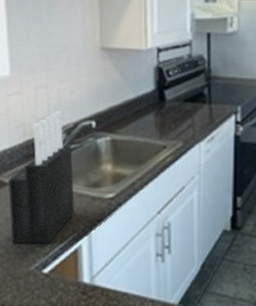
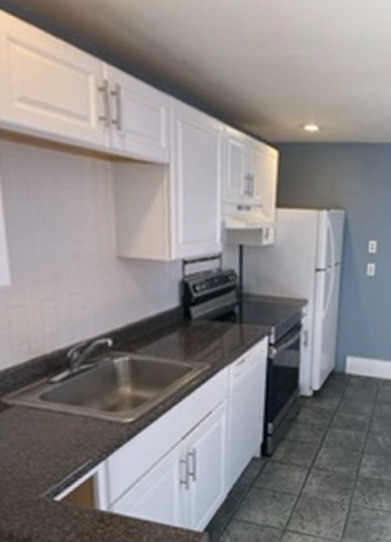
knife block: present [9,110,74,245] -> none [13,326,89,471]

